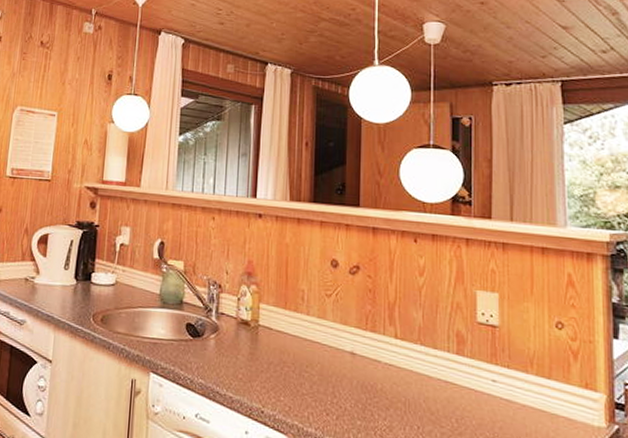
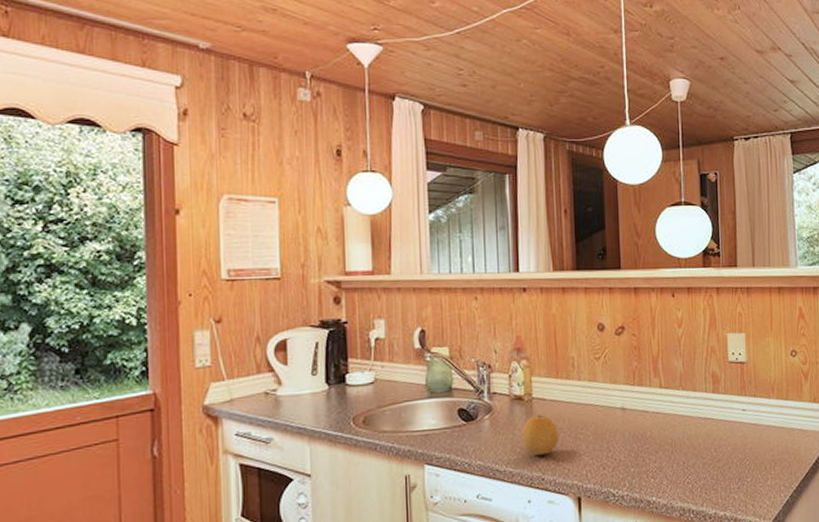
fruit: none [244,343,283,387] -> present [521,414,559,456]

